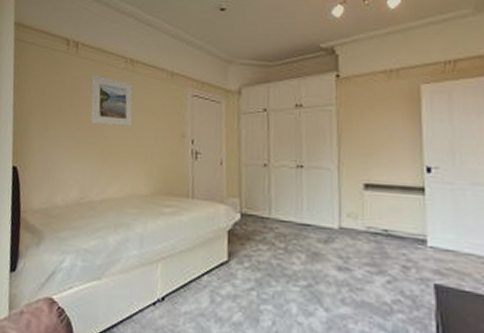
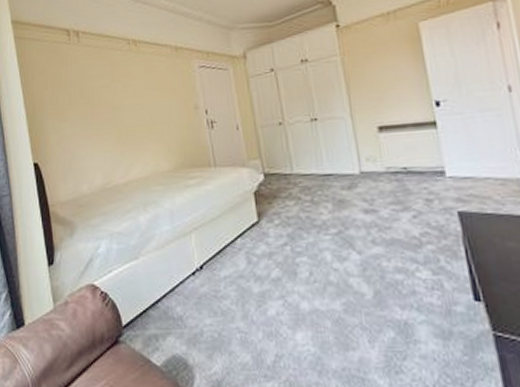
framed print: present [91,75,133,126] -> none [97,60,145,110]

